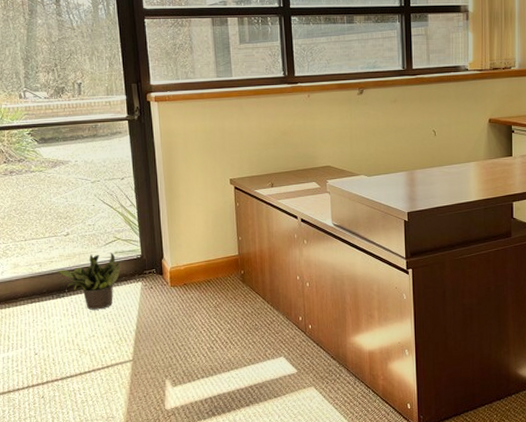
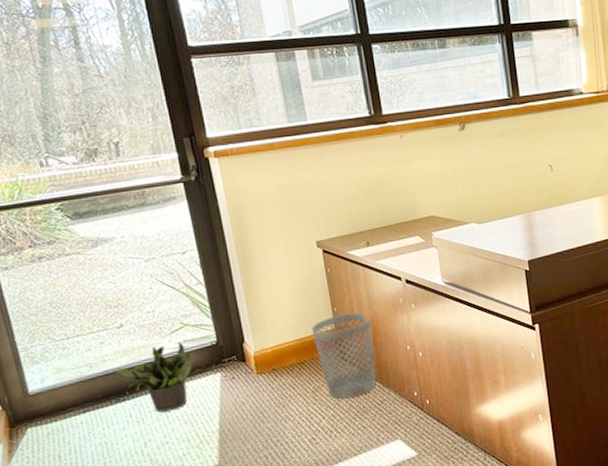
wastebasket: none [219,242,269,315] -> present [311,313,377,399]

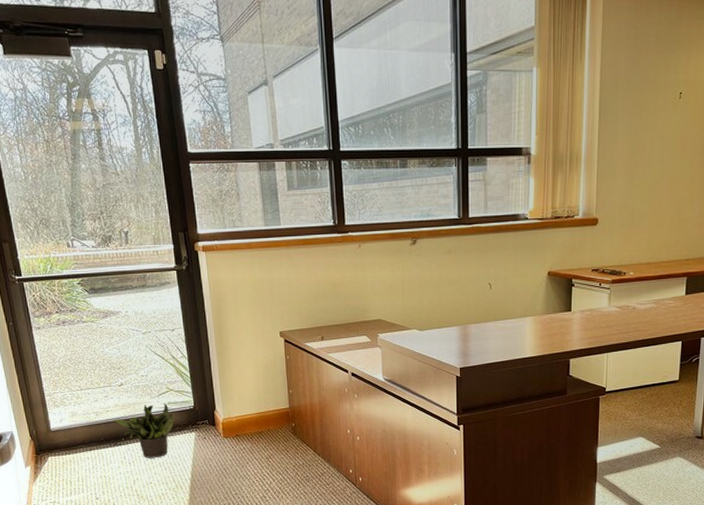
wastebasket: present [311,313,377,399] -> none [270,396,320,467]

